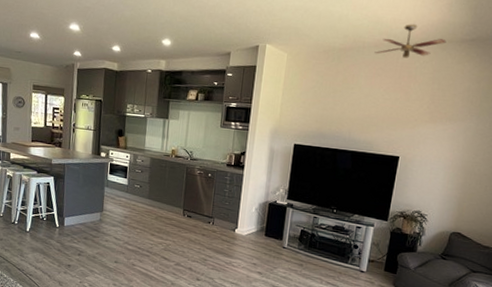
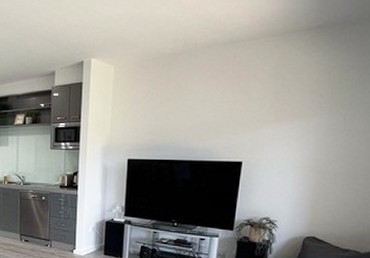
ceiling fan: present [374,24,446,58] -> none [208,17,289,56]

